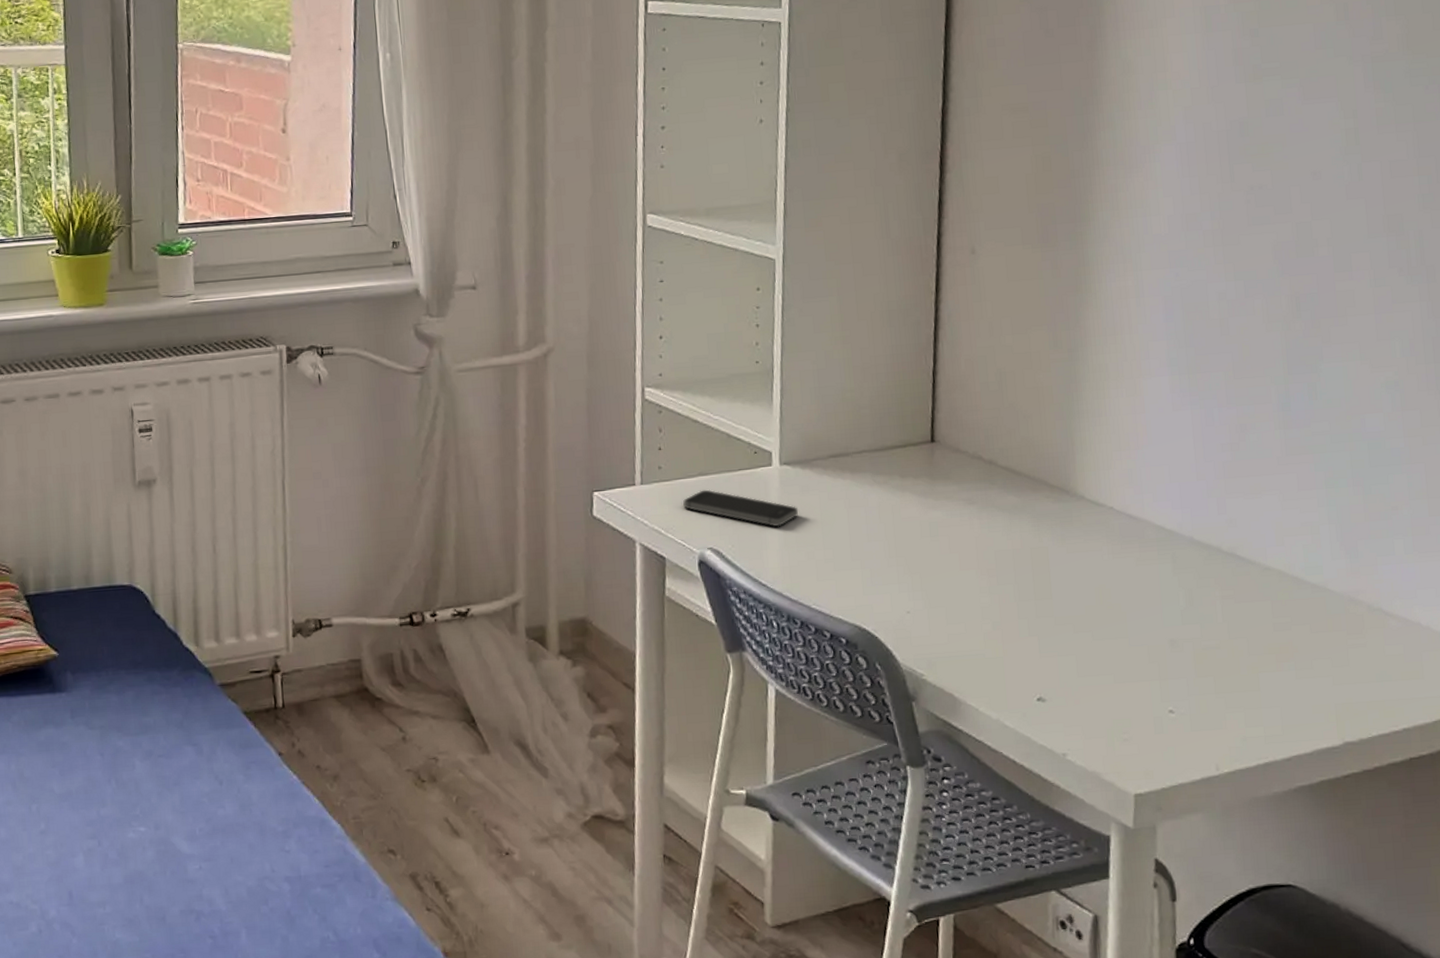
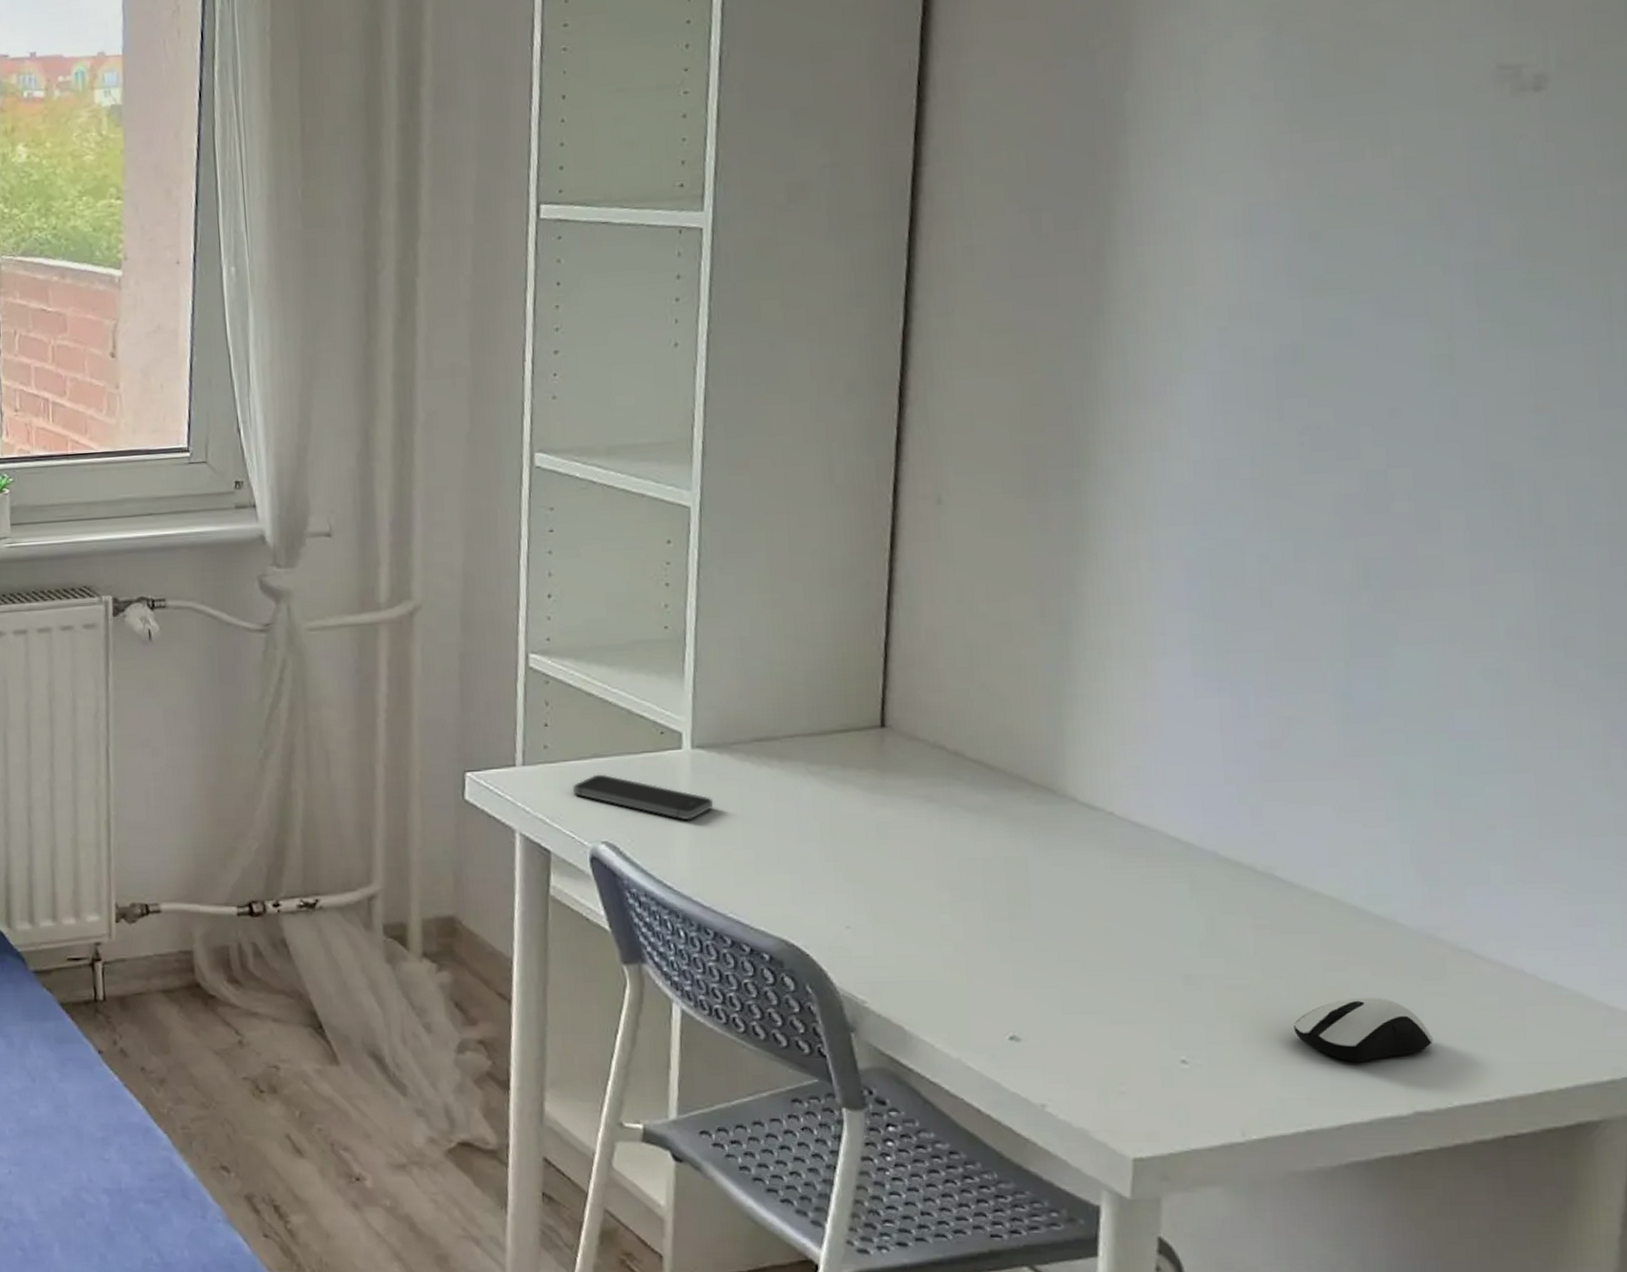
computer mouse: none [1253,650,1357,704] -> present [1294,997,1434,1061]

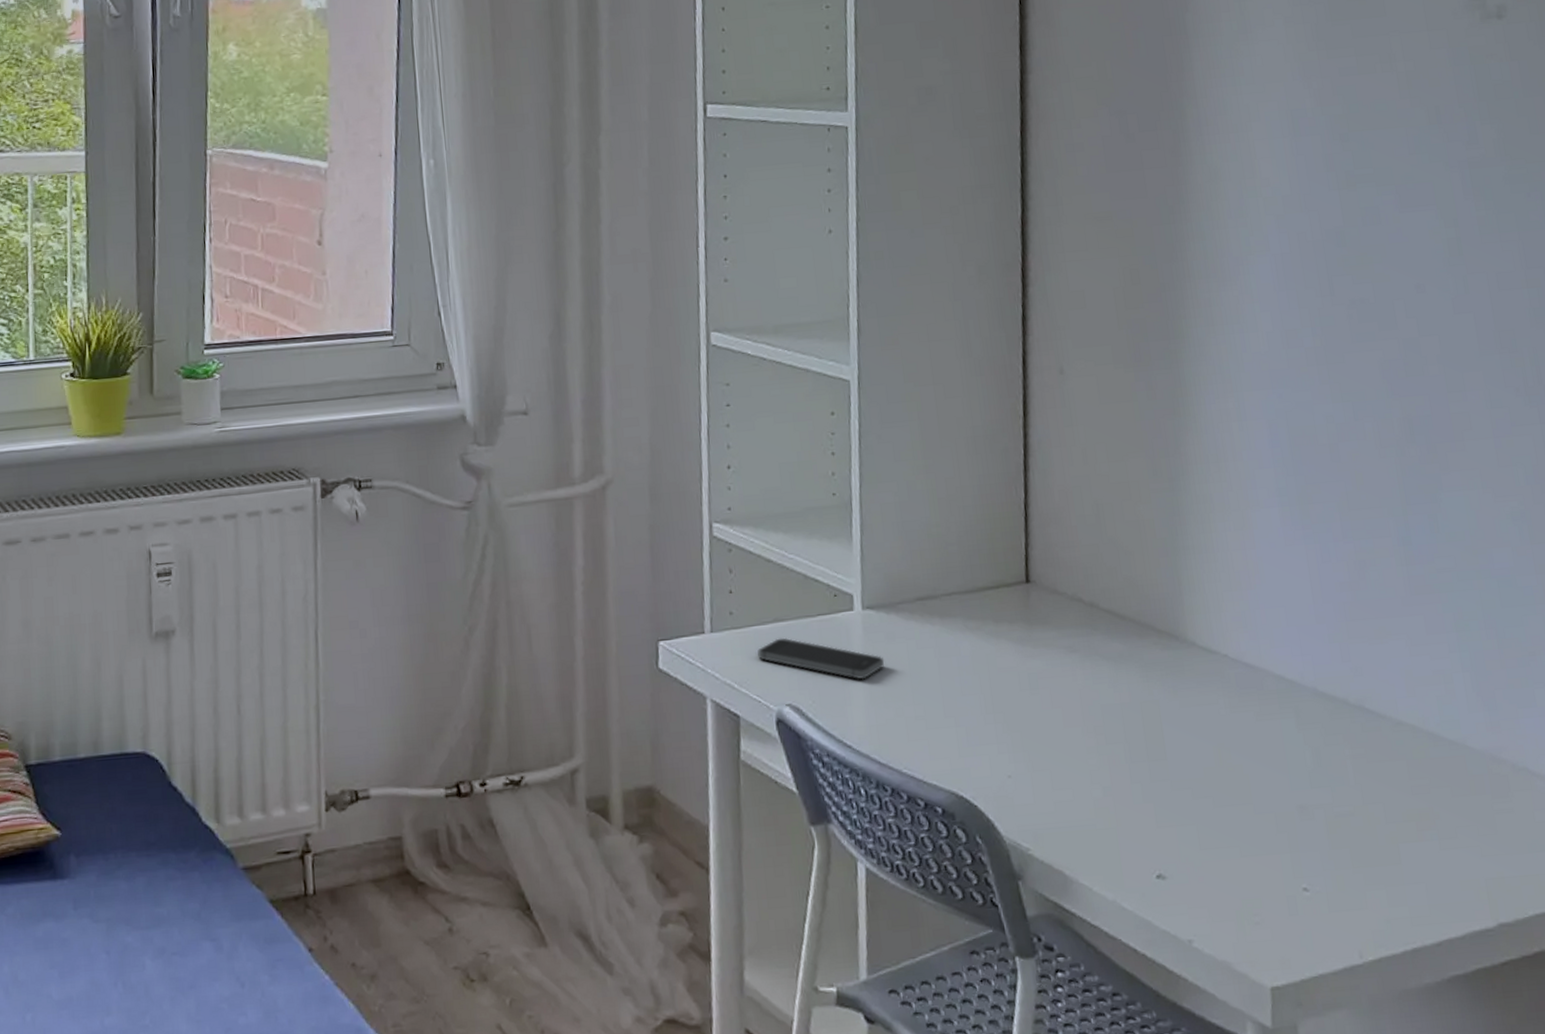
computer mouse: present [1294,997,1434,1061] -> none [1393,816,1507,880]

